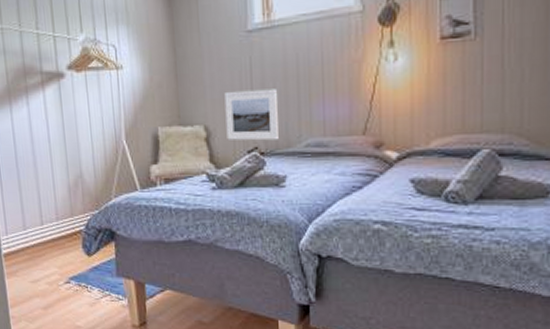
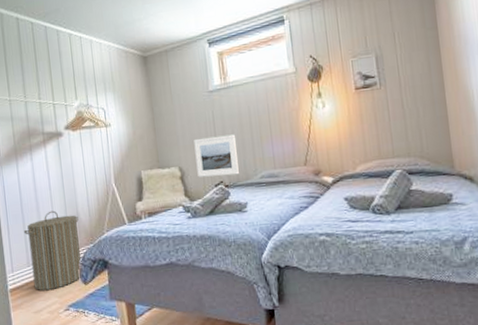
laundry hamper: none [18,167,86,259] -> present [23,210,82,291]

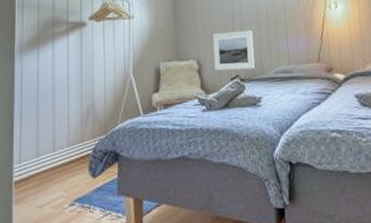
laundry hamper: present [23,210,82,291] -> none [36,99,93,184]

